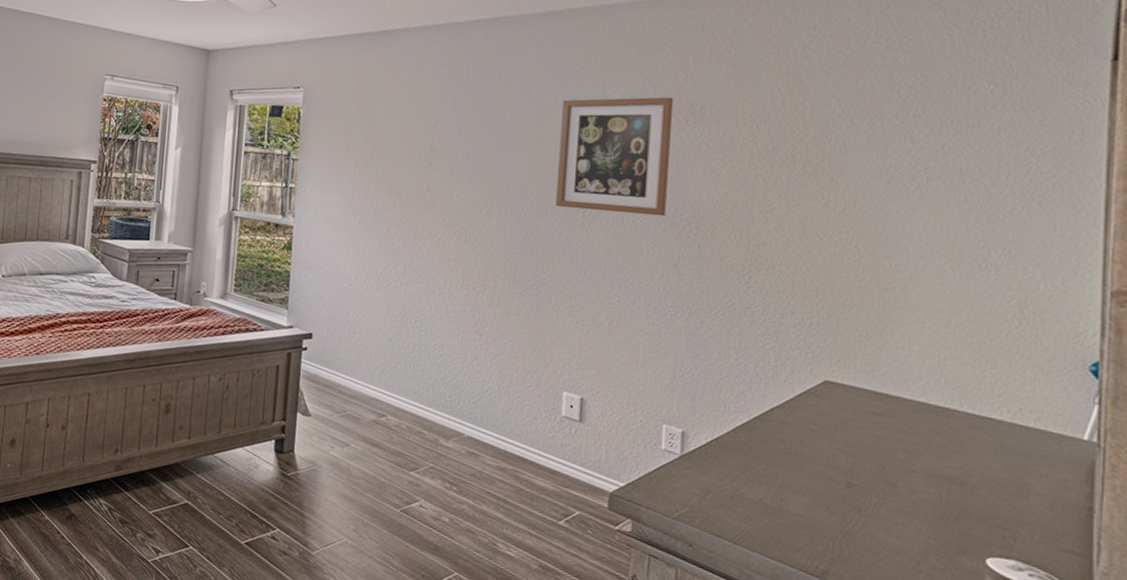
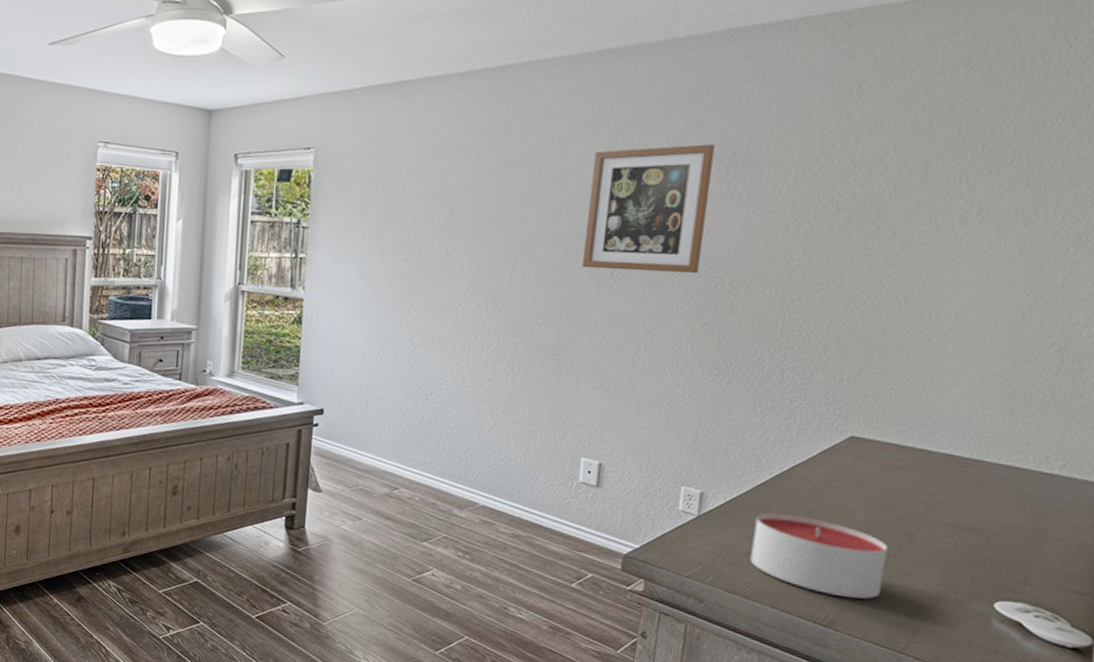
candle: none [736,455,872,550] -> present [750,513,888,599]

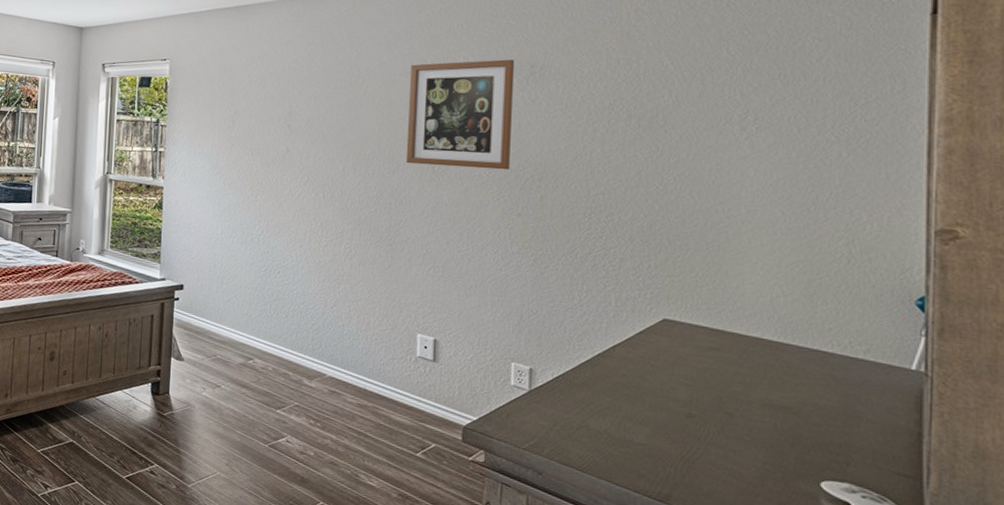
candle: present [750,513,888,599] -> none [582,389,711,476]

